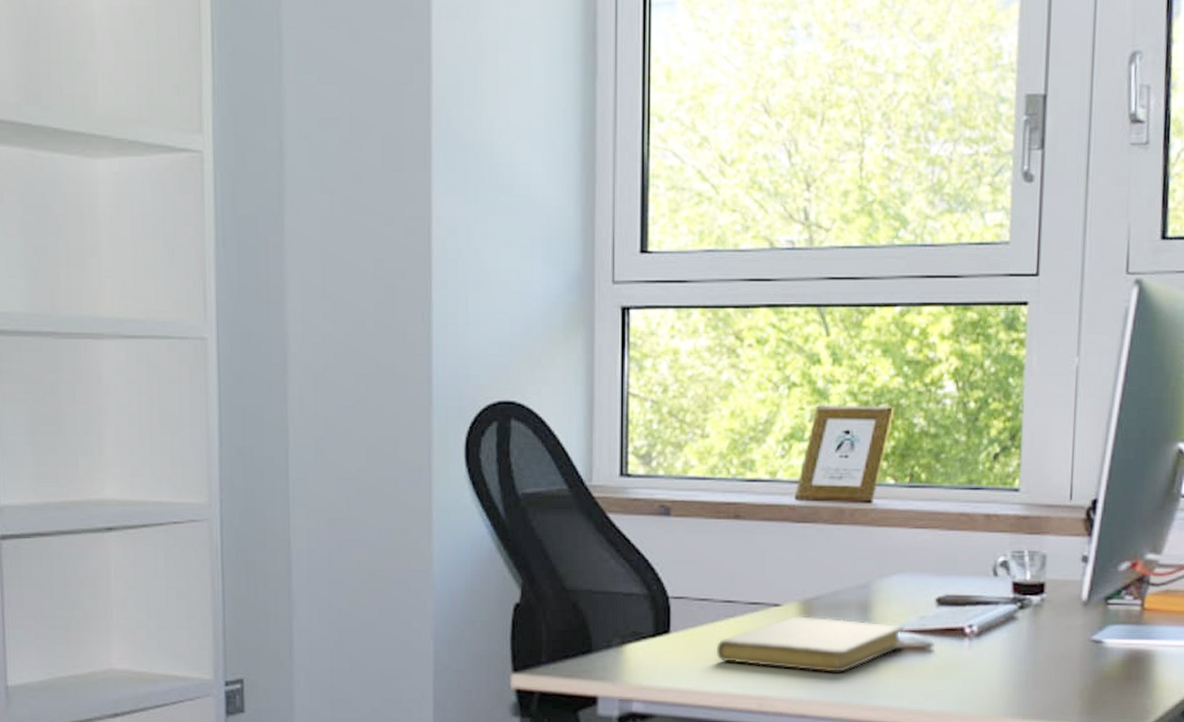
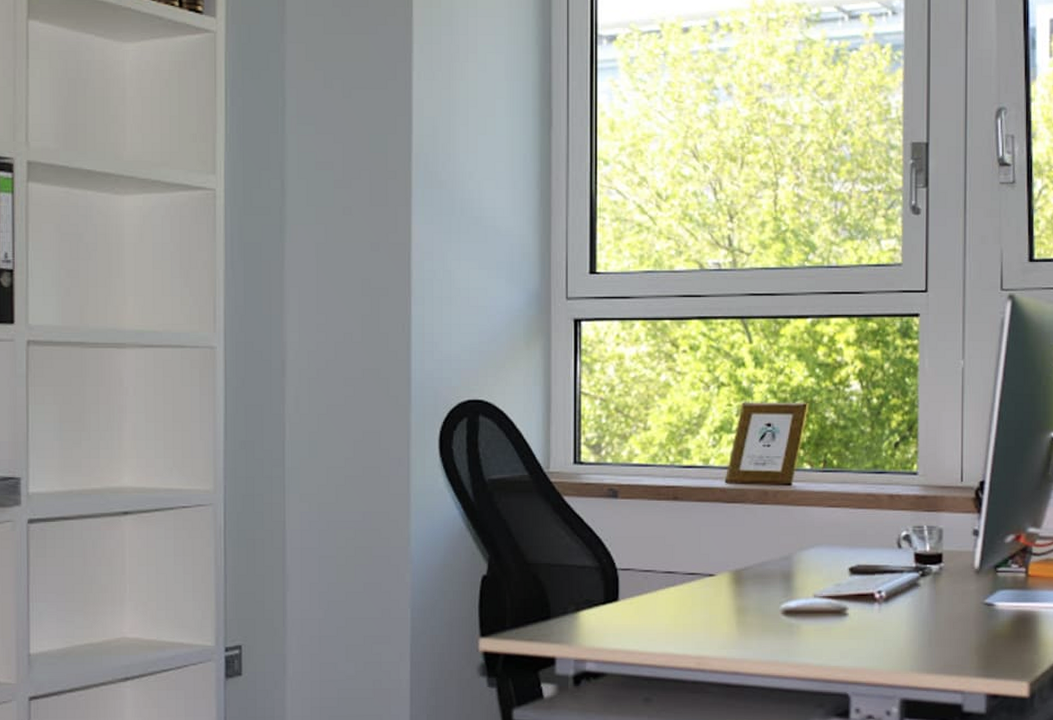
notebook: present [716,616,904,672] -> none [659,585,823,634]

